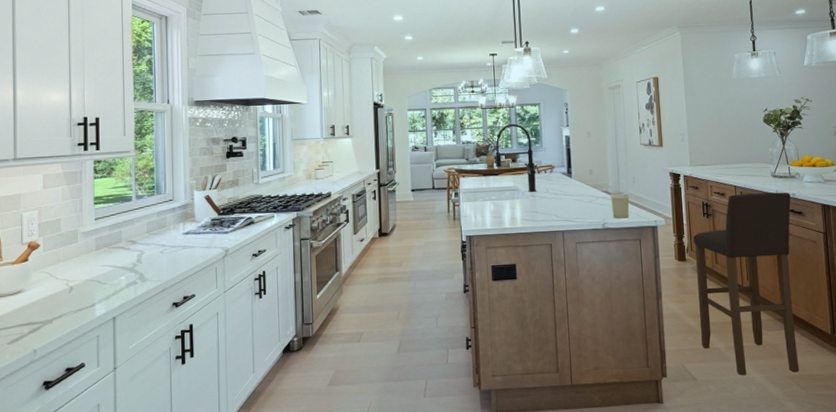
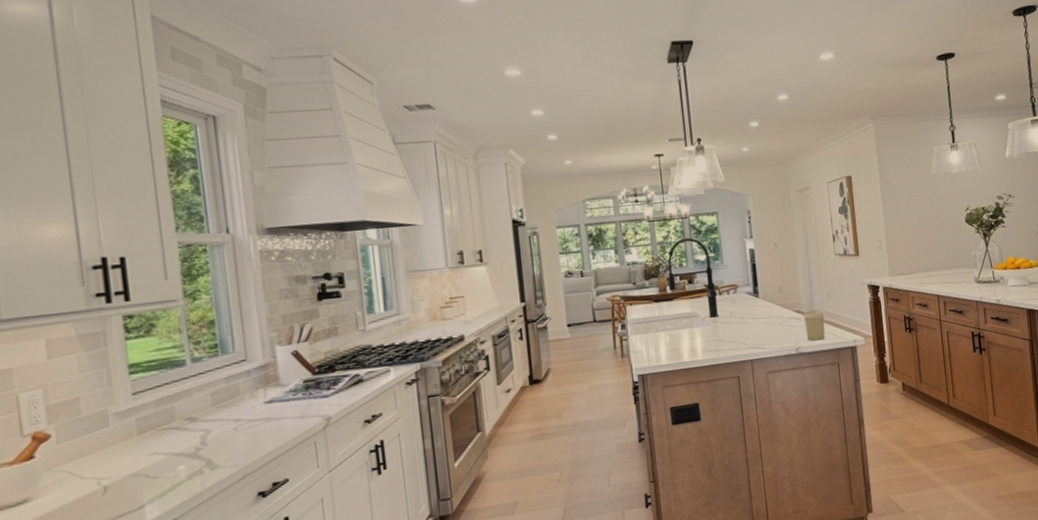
bar stool: present [693,192,800,375] -> none [896,298,1009,501]

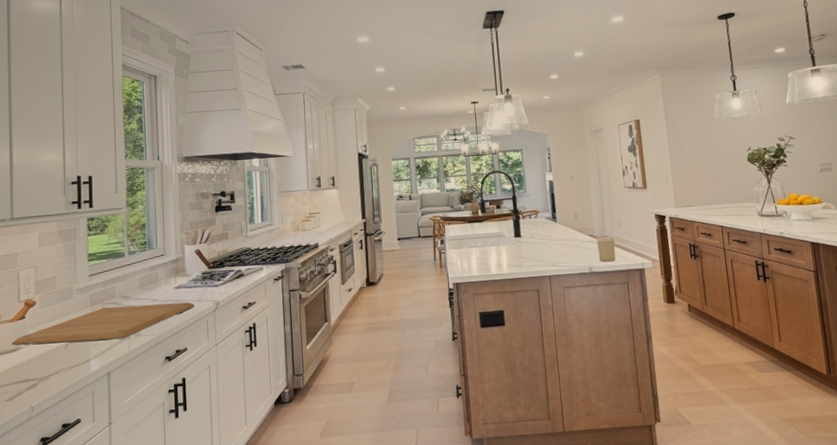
chopping board: none [15,419,296,497] -> present [11,302,195,346]

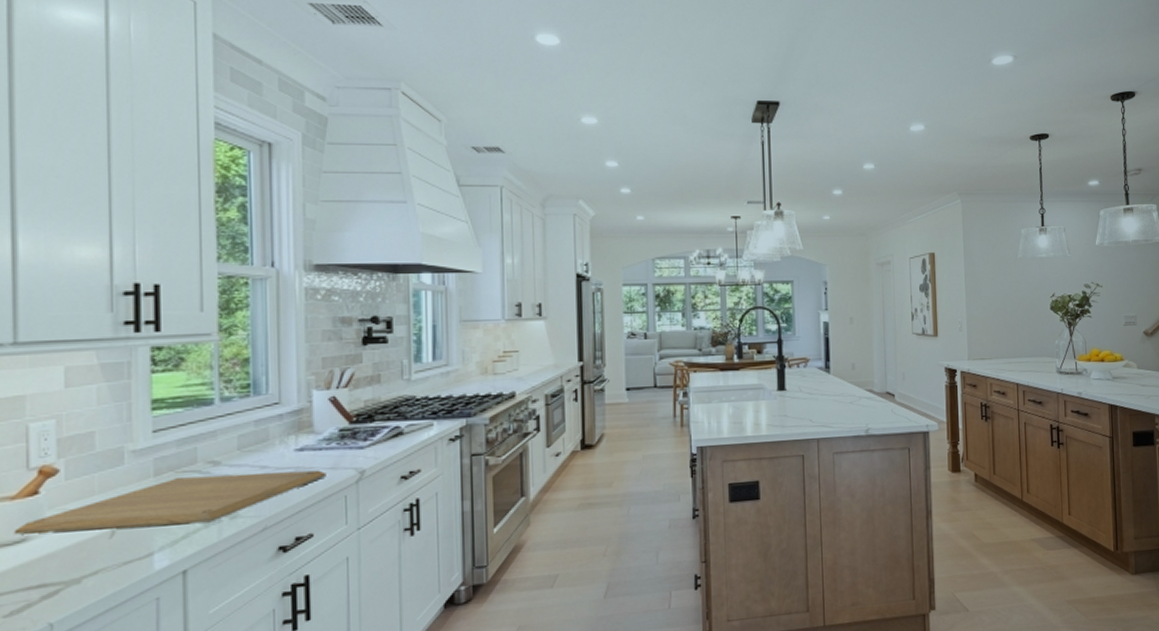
cup: present [595,236,616,263] -> none [875,391,898,424]

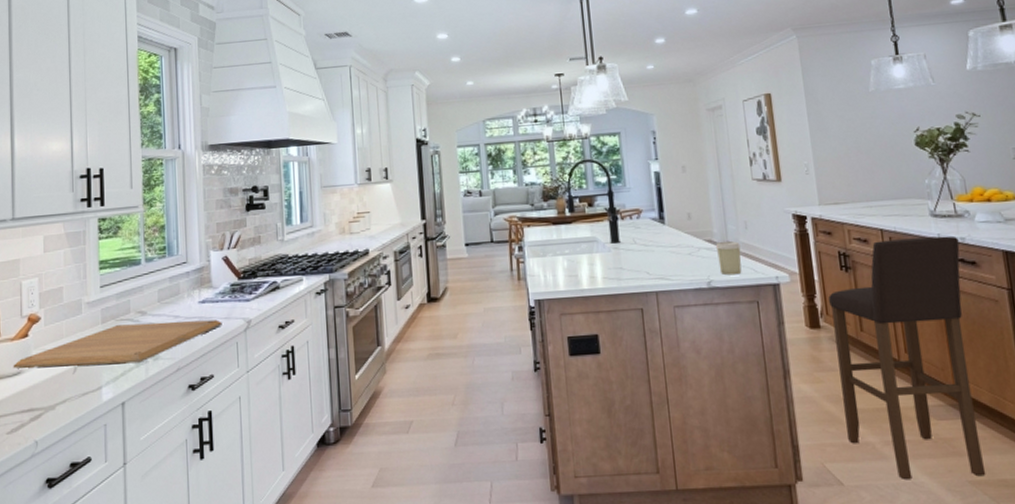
cup: none [875,391,898,424] -> present [715,241,742,276]
bar stool: none [970,390,1080,603] -> present [828,235,986,479]

